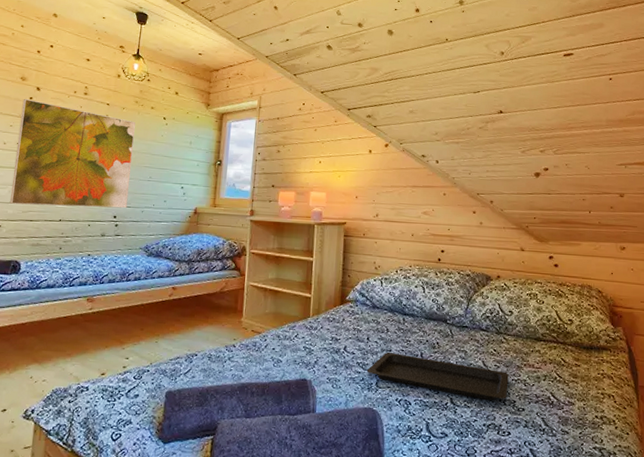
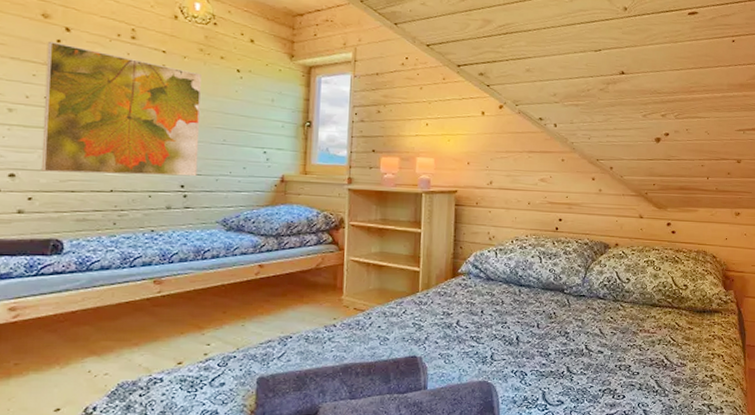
serving tray: present [366,351,509,401] -> none [480,324,625,367]

